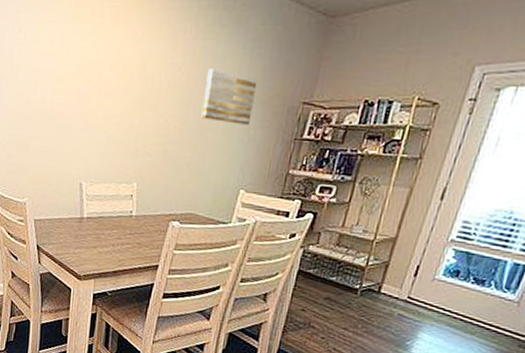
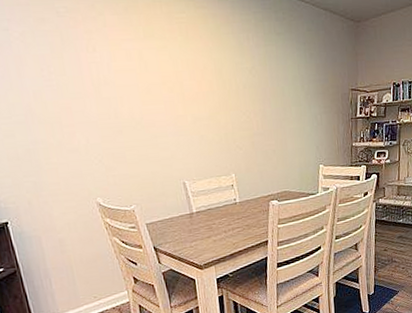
wall art: present [201,68,258,125] -> none [274,69,316,113]

